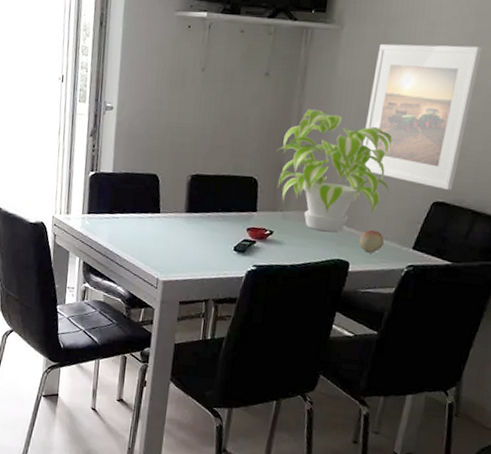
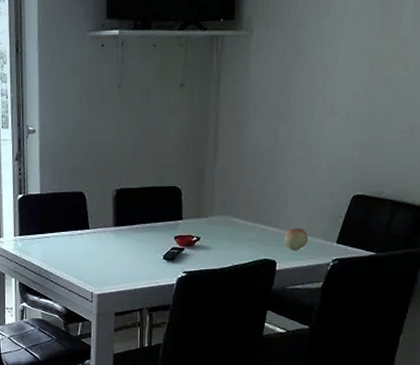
plant: present [277,109,393,232] -> none [197,115,311,234]
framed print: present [363,43,483,190] -> none [280,40,390,182]

